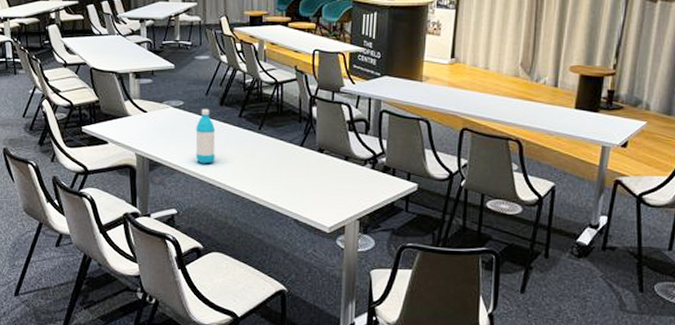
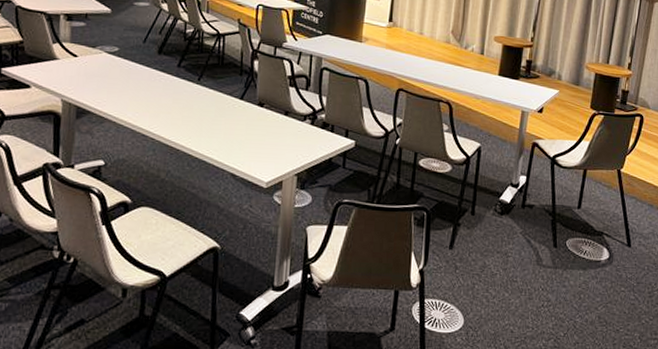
water bottle: present [195,109,216,164] -> none [129,56,152,114]

